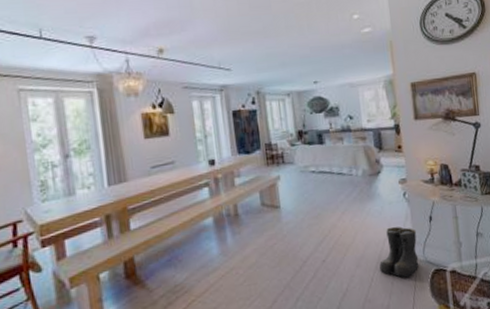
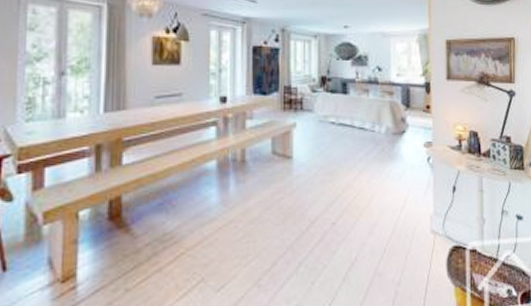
boots: present [379,226,419,278] -> none [393,193,438,252]

